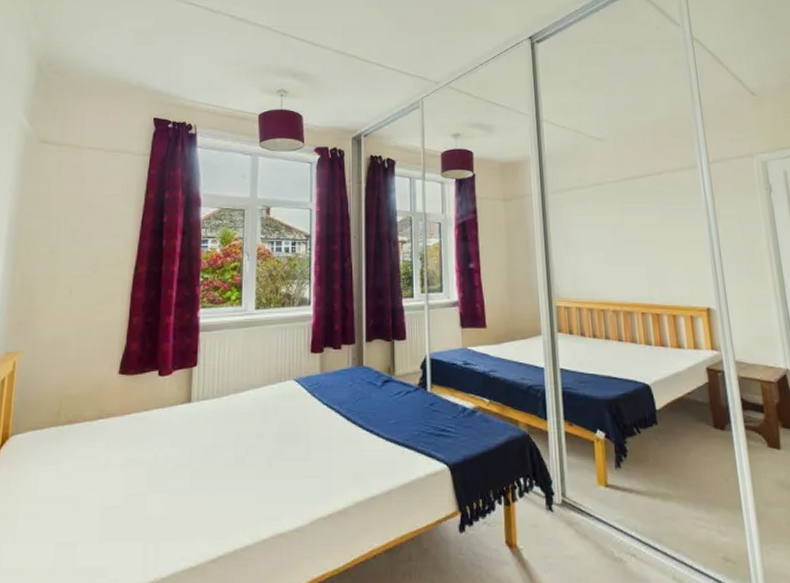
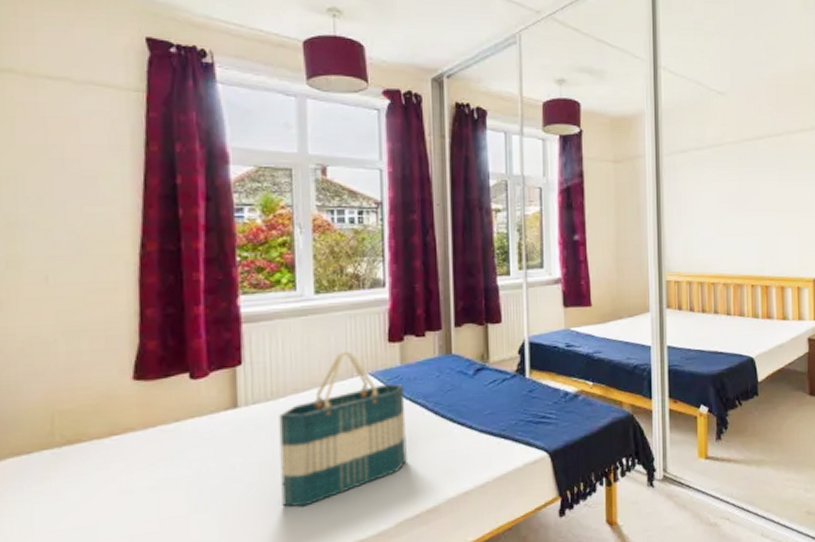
tote bag: none [219,358,324,496] -> present [279,351,408,508]

